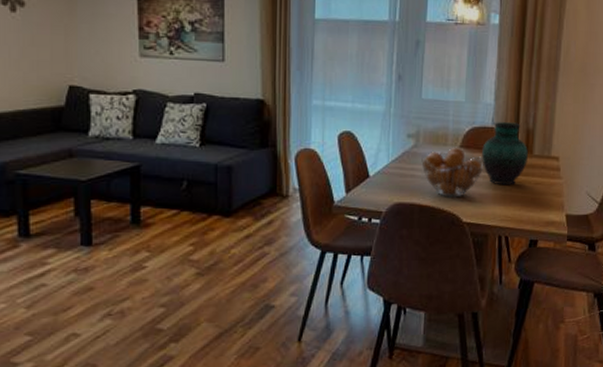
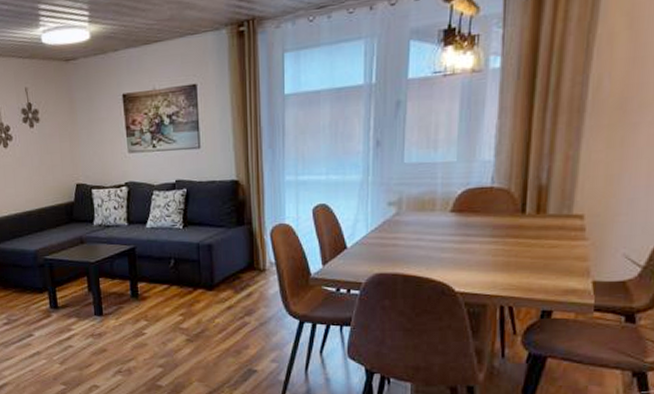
fruit basket: present [421,147,484,197] -> none [405,211,482,266]
vase: present [482,122,528,186] -> none [478,179,540,251]

